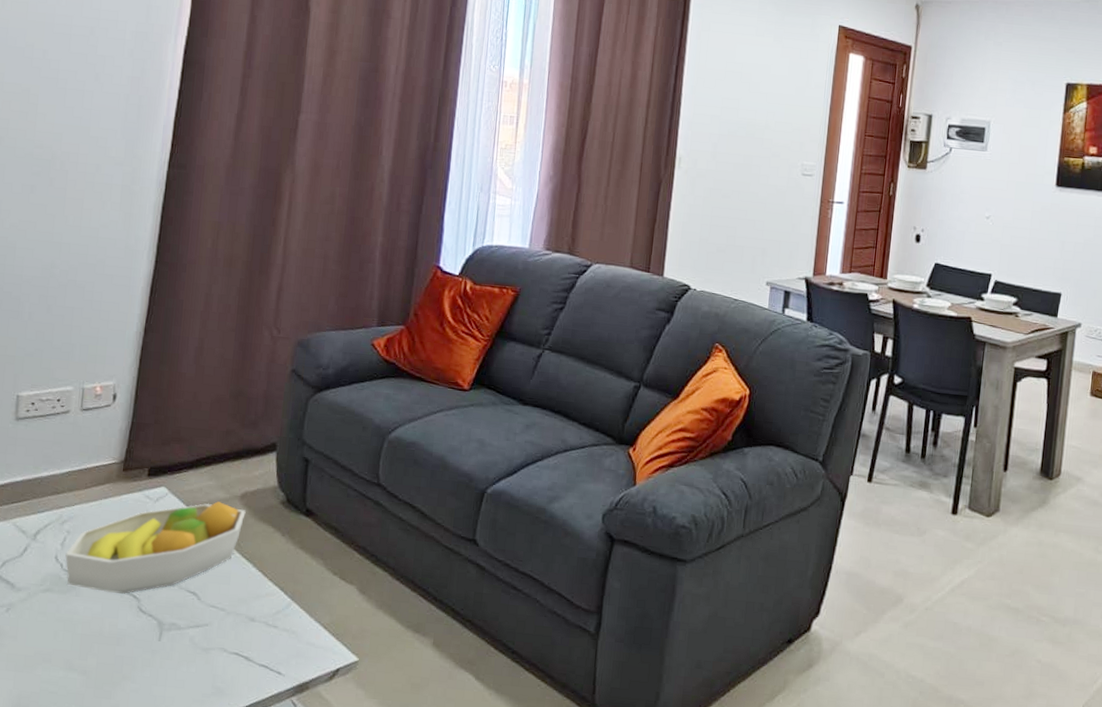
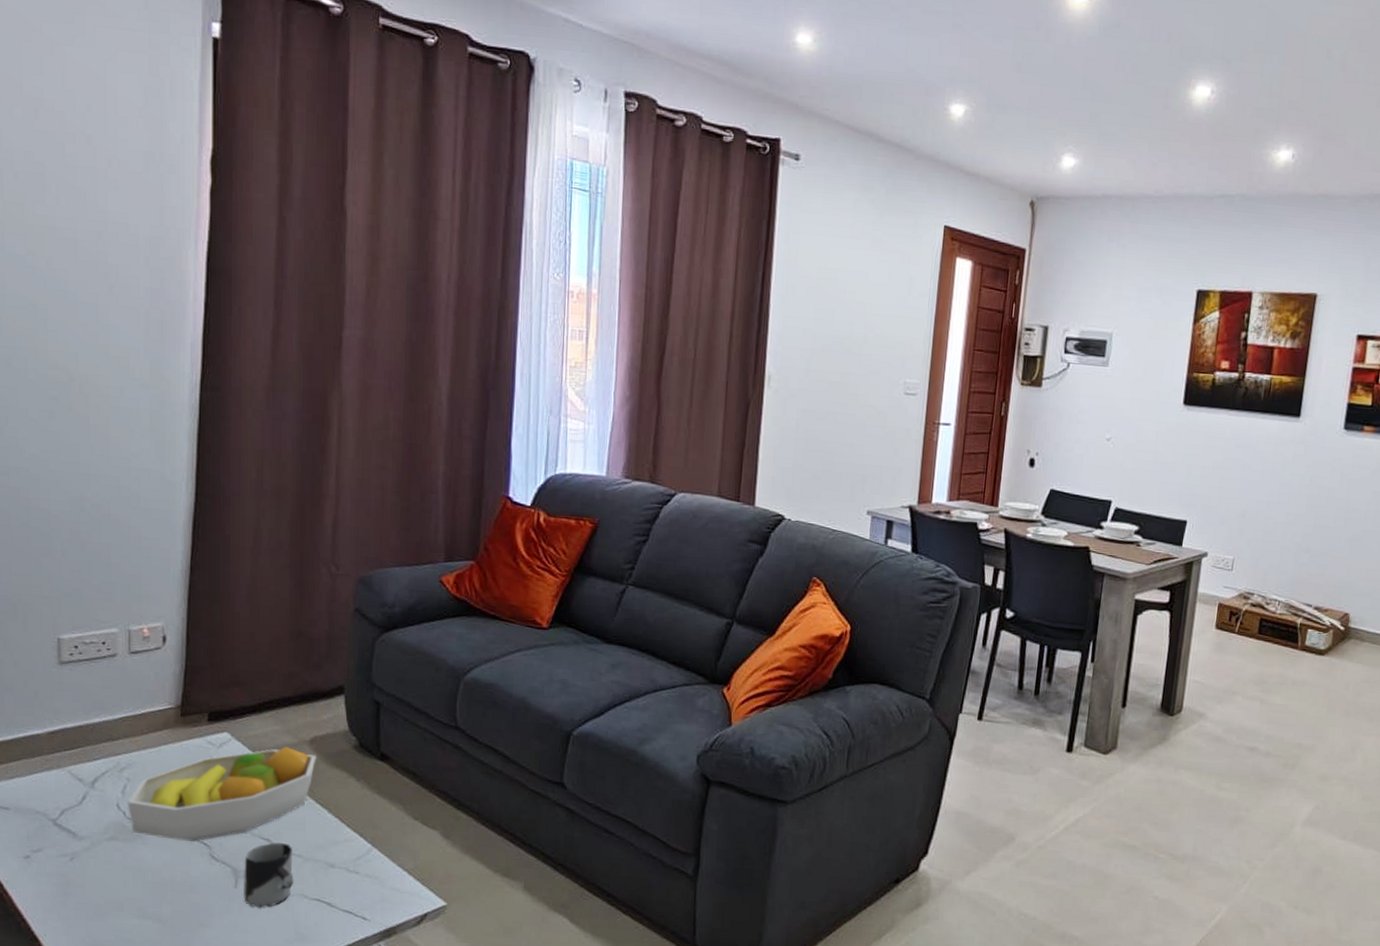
cup: none [165,596,217,661] -> present [243,842,294,907]

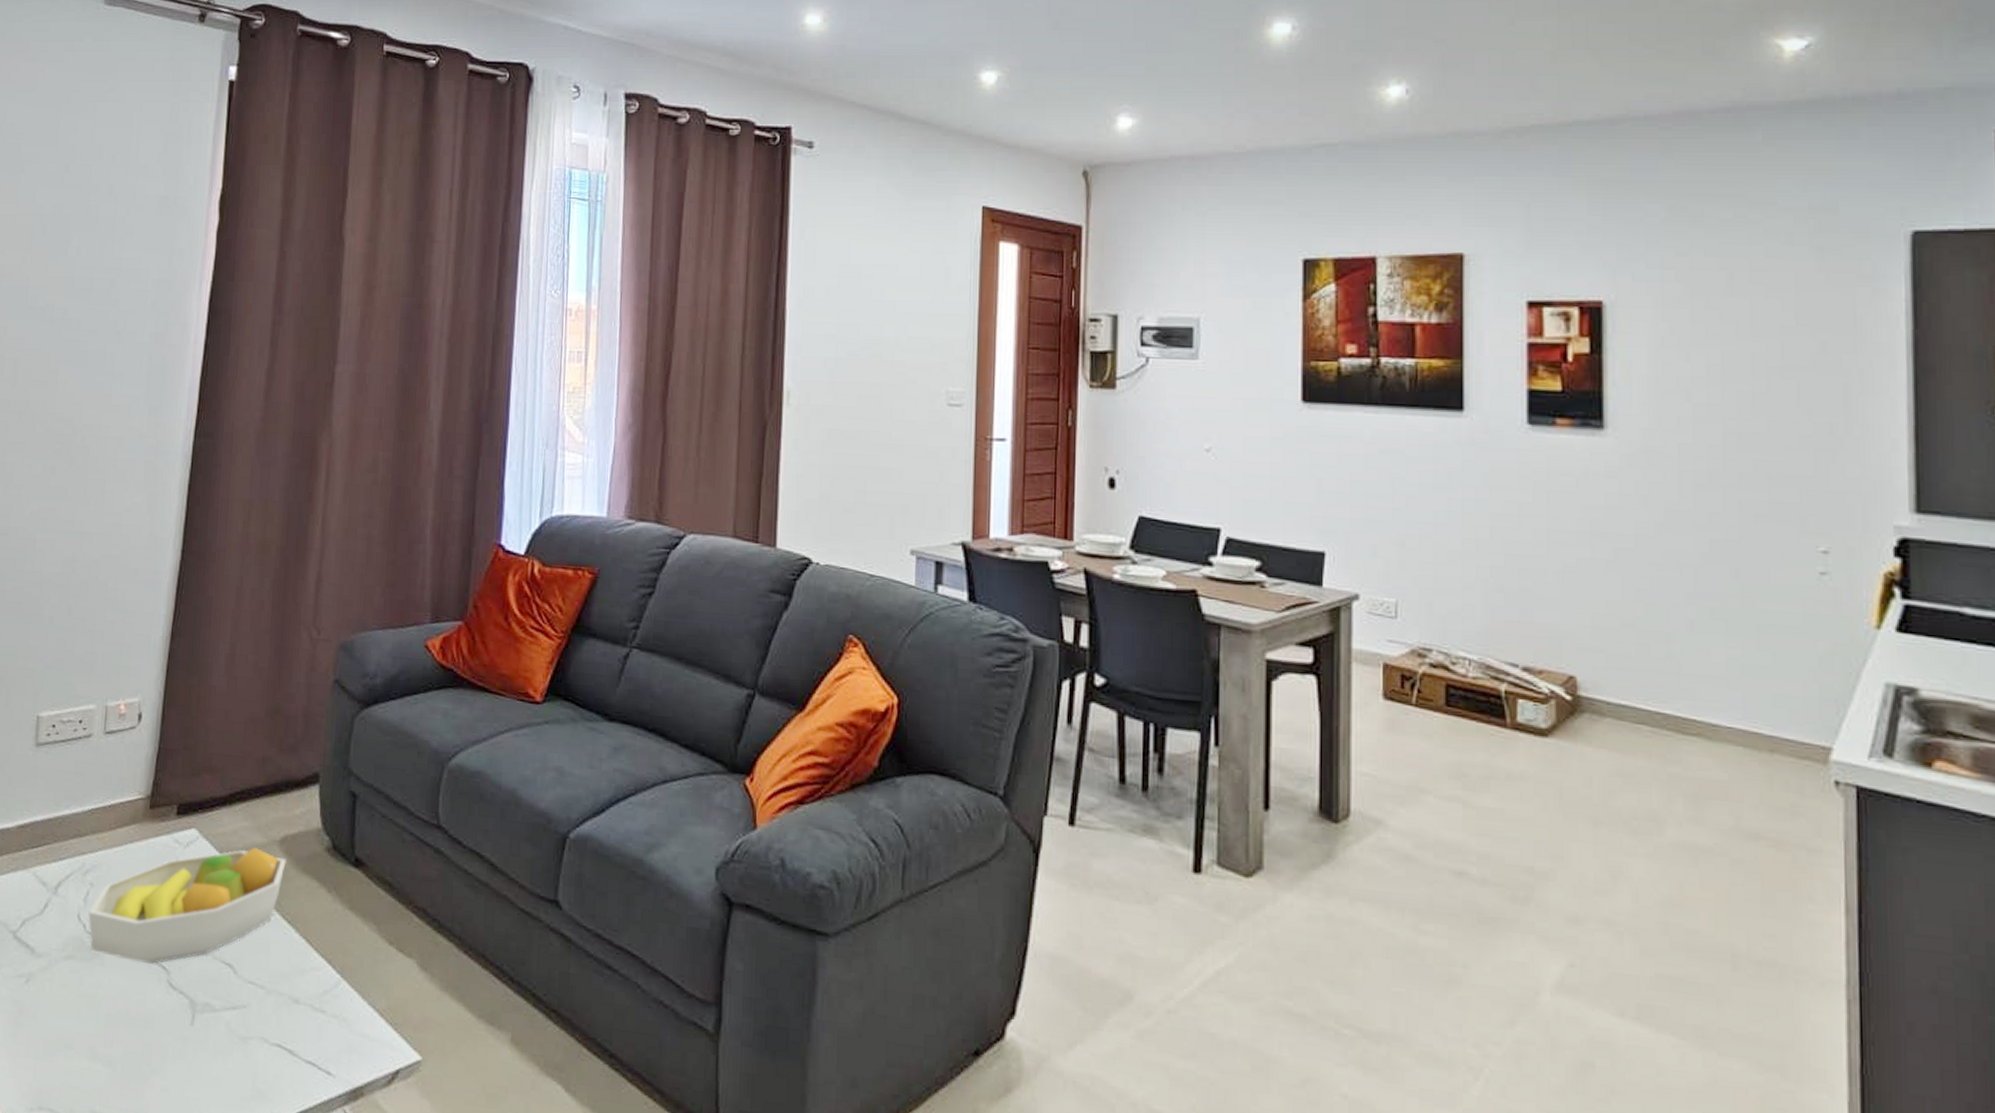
cup: present [243,842,294,907] -> none [199,968,256,1052]

